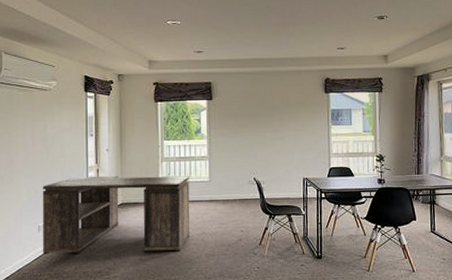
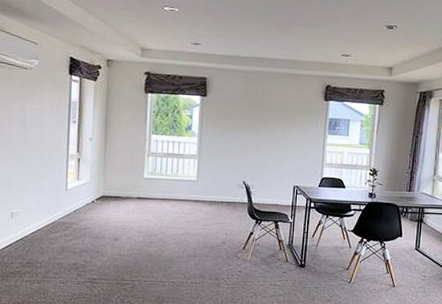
desk: present [42,175,190,254] -> none [15,165,176,250]

